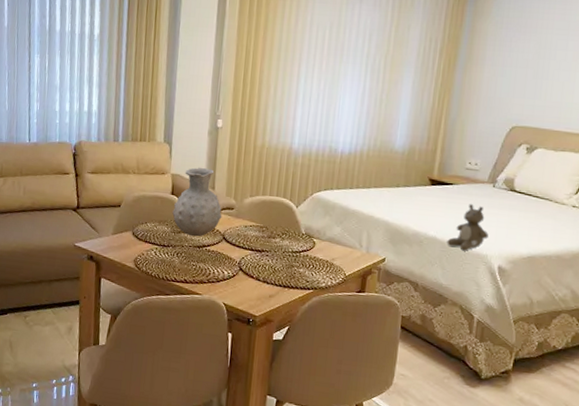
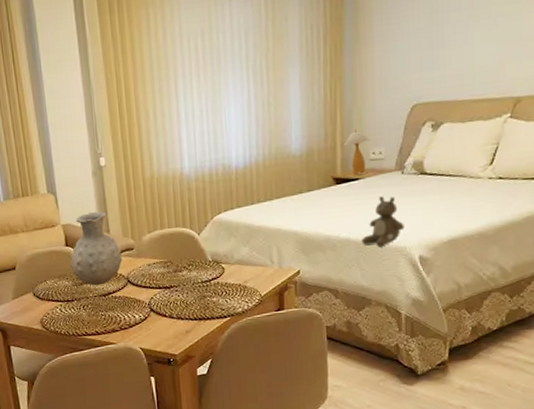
table lamp: none [443,138,469,181] -> present [343,128,371,175]

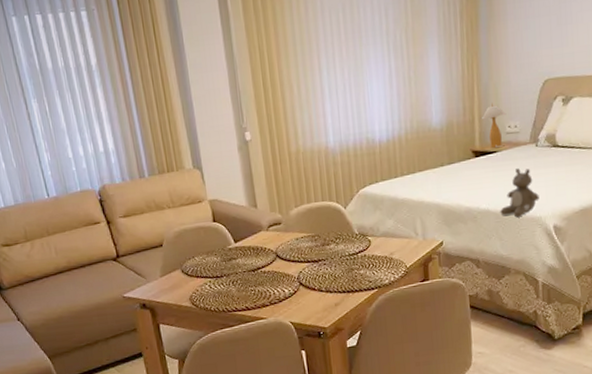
vase: present [70,211,123,286] -> none [218,186,271,261]

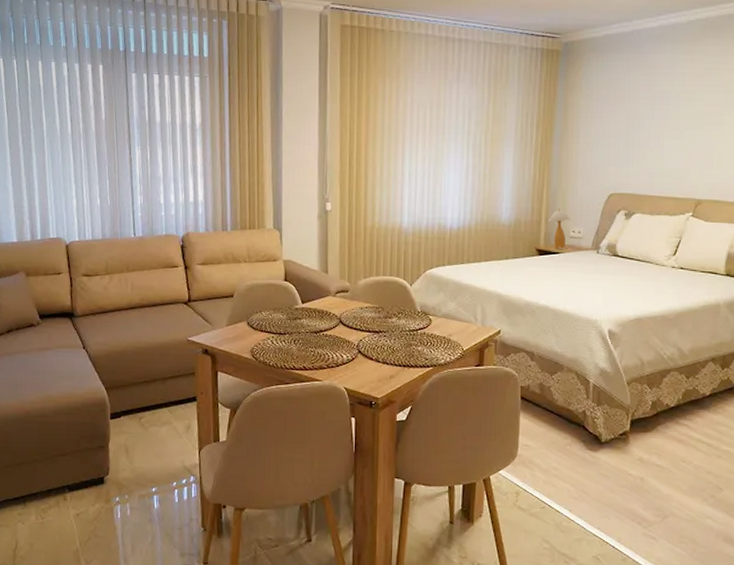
teddy bear: present [500,168,539,218] -> none [558,271,597,318]

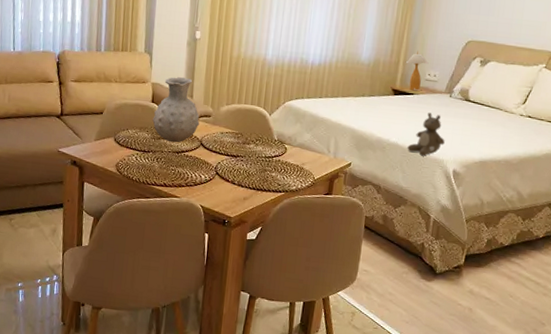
vase: none [287,251,337,322] -> present [153,76,200,143]
teddy bear: none [558,271,597,318] -> present [407,112,445,156]

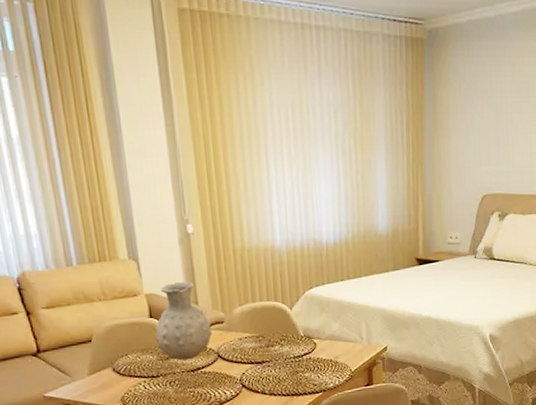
table lamp: present [405,51,429,91] -> none [424,213,448,257]
teddy bear: present [407,112,445,156] -> none [441,278,477,326]

